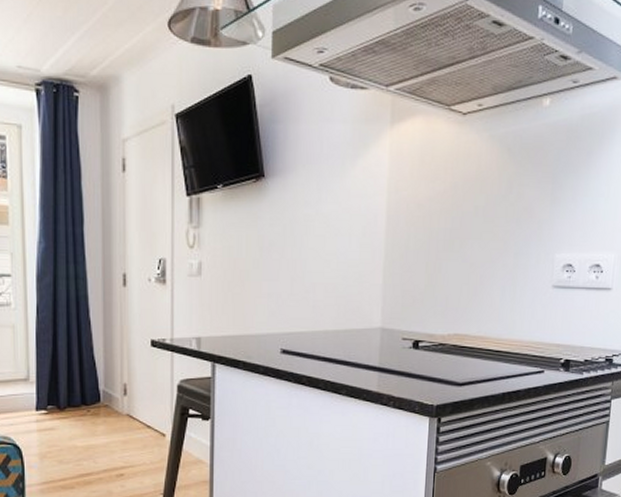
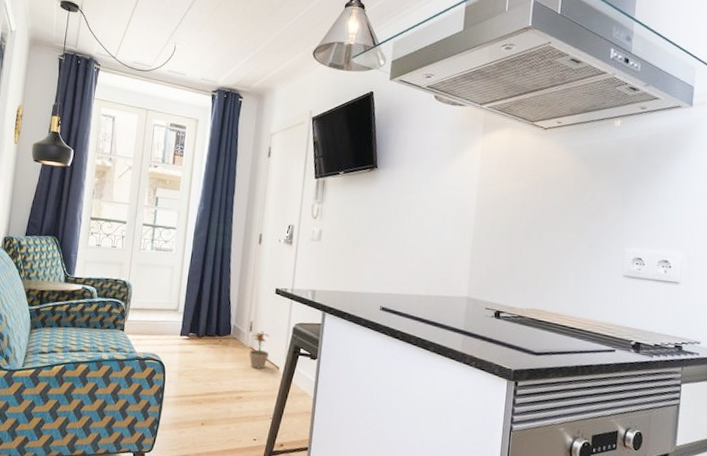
potted plant: none [126,393,151,439] -> present [249,331,269,369]

